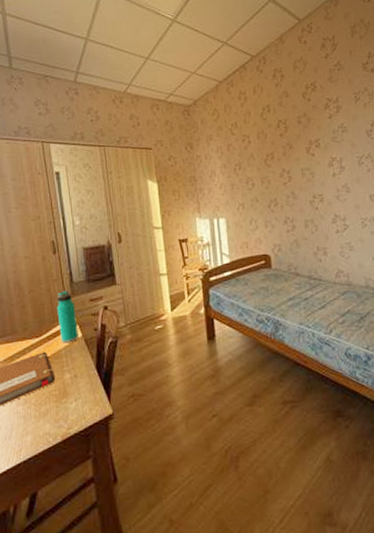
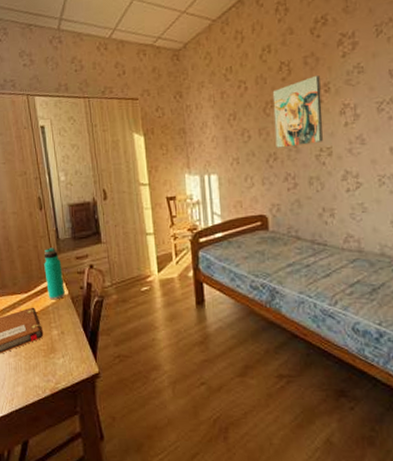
wall art: none [272,133,315,195] -> present [272,76,323,148]

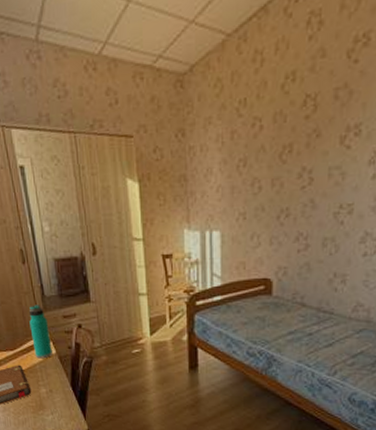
wall art: present [272,76,323,148] -> none [289,114,351,203]

